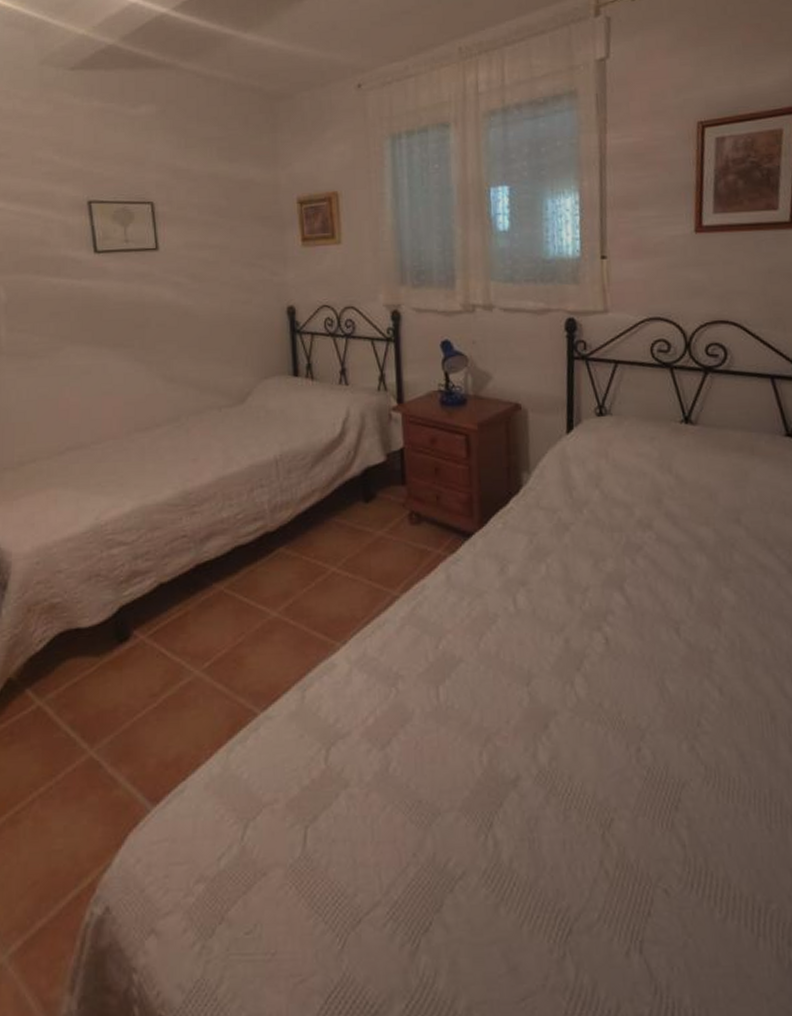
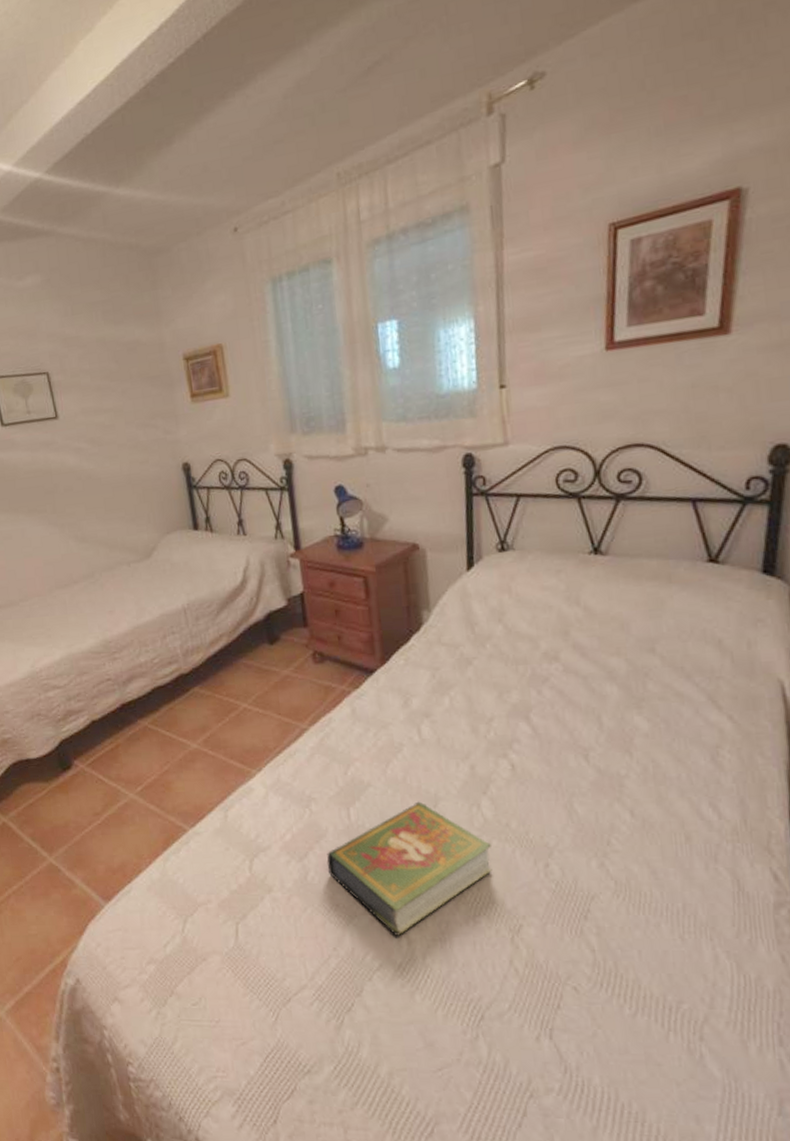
book: none [411,678,584,838] -> present [326,801,492,937]

